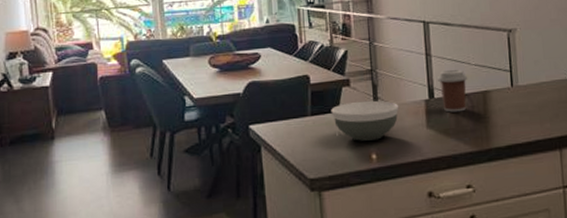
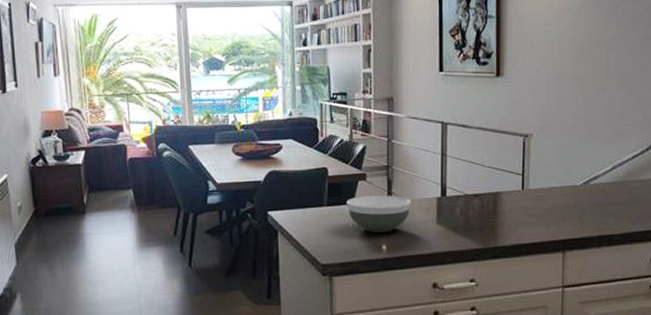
coffee cup: present [437,69,468,113] -> none [450,170,481,211]

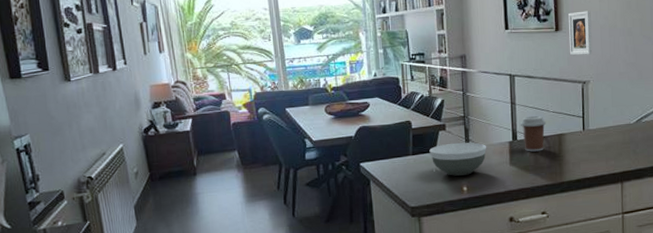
coffee cup: none [450,170,481,211] -> present [520,115,547,152]
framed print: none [512,55,538,105] -> present [568,10,593,56]

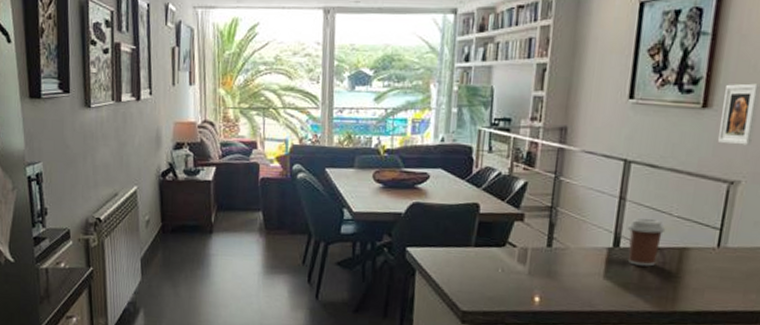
bowl: present [429,142,487,176] -> none [497,238,576,283]

